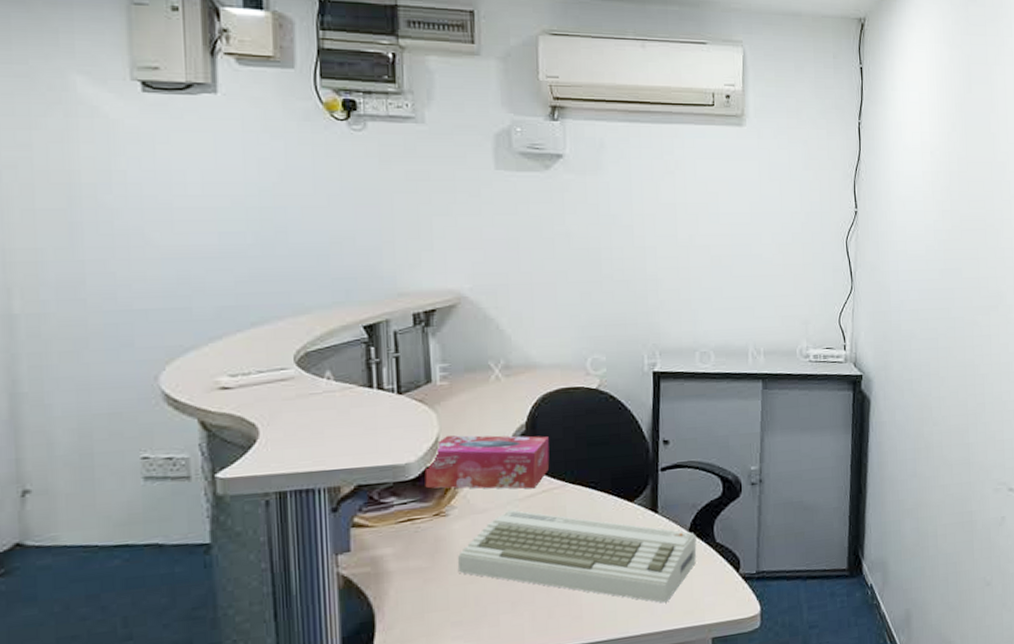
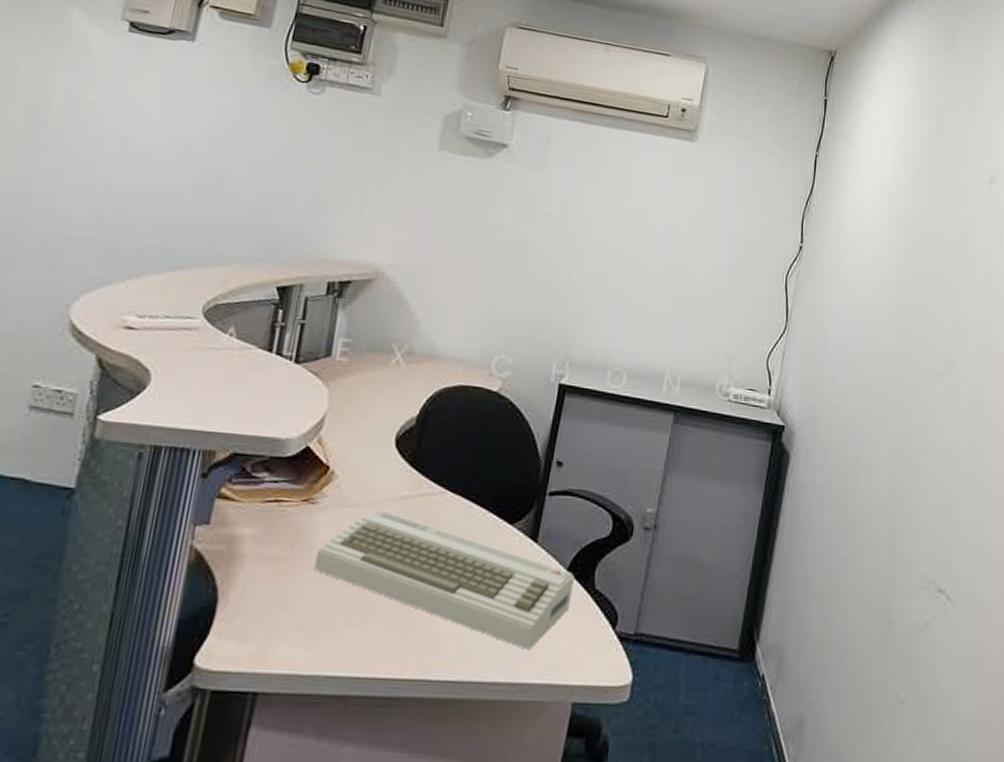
tissue box: present [424,435,550,489] -> none [300,415,438,490]

